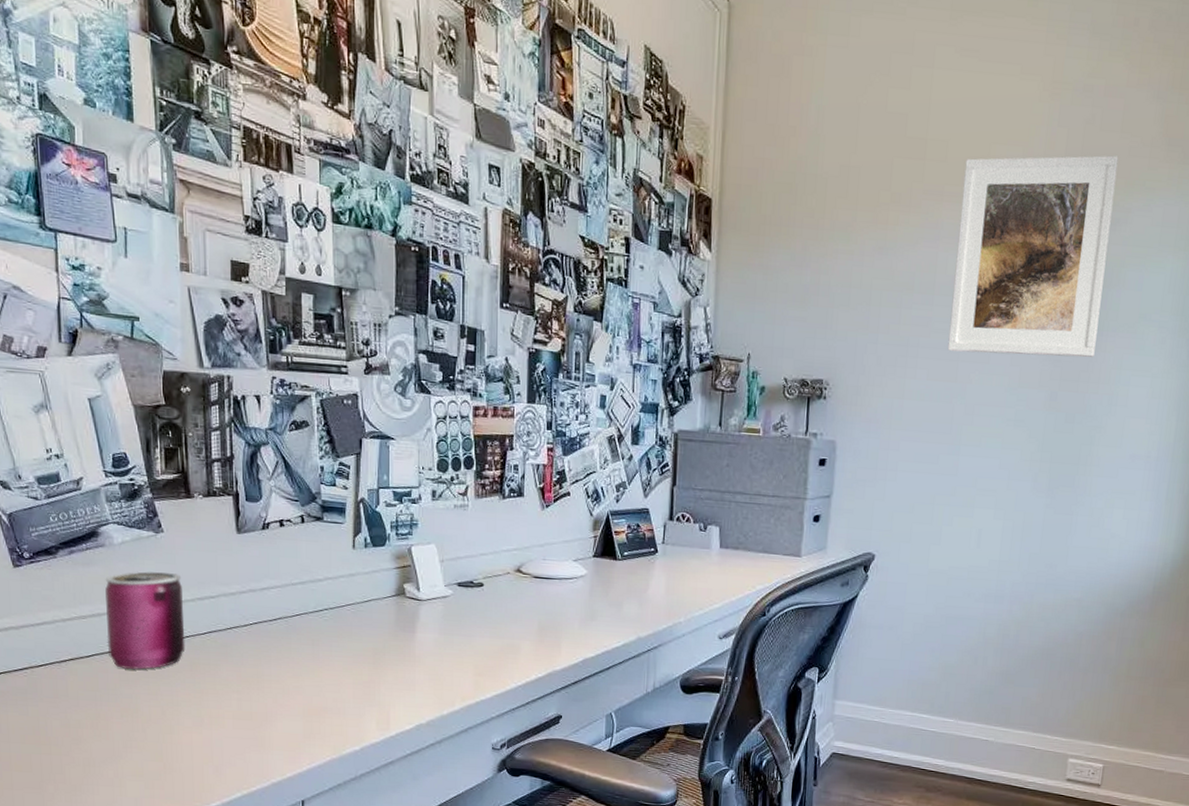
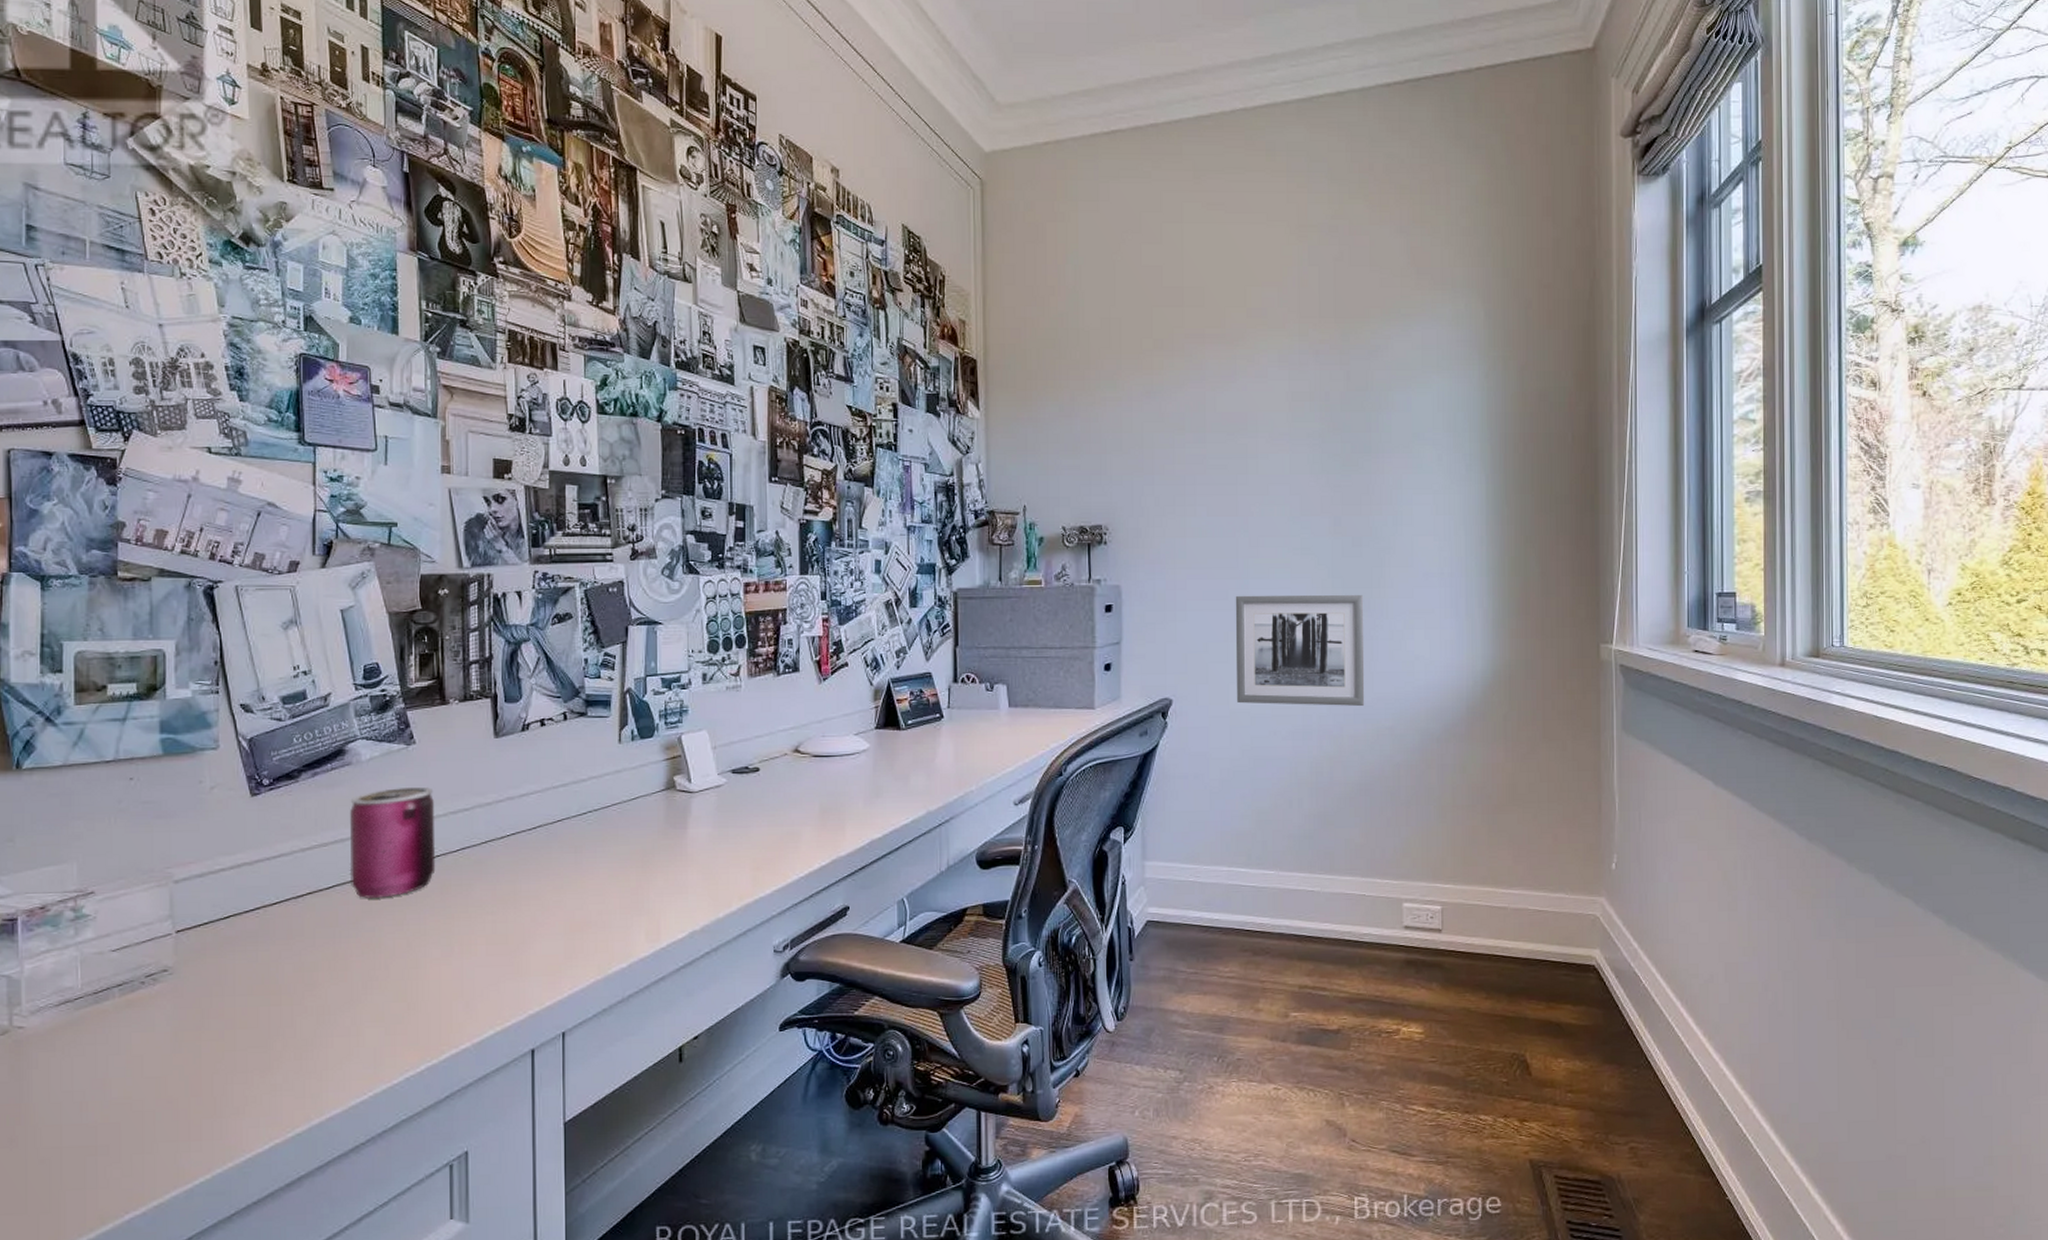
wall art: none [936,460,1070,577] -> present [1235,594,1365,706]
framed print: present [947,155,1119,358] -> none [1223,287,1373,485]

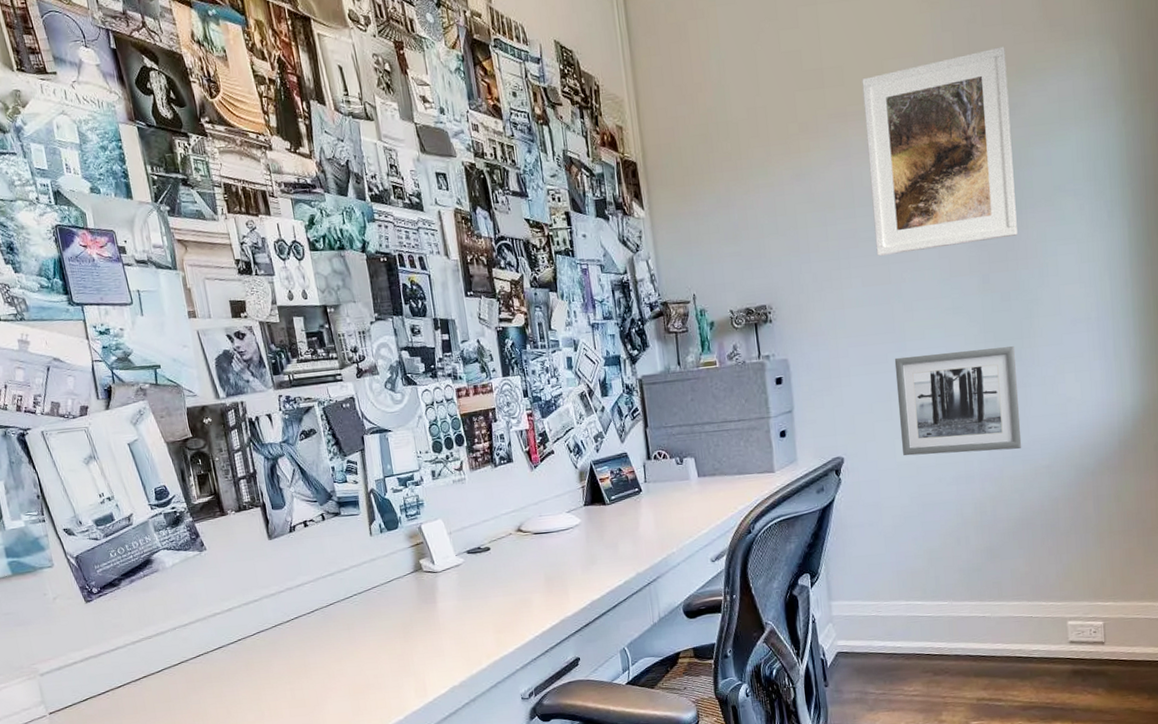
can: present [349,787,436,899] -> none [163,585,240,678]
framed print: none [1223,287,1373,485] -> present [862,46,1018,256]

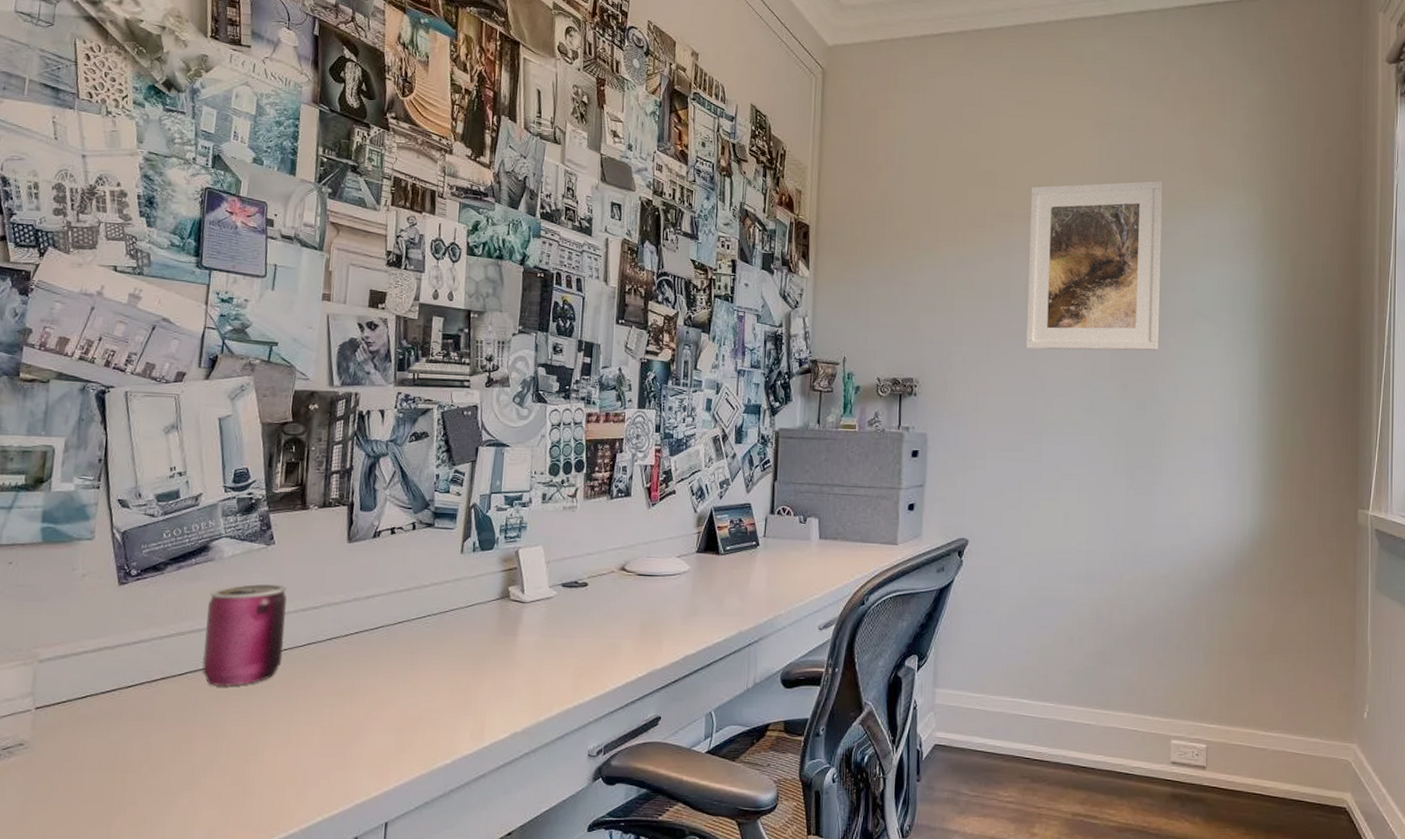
can: none [163,585,240,678] -> present [202,584,287,687]
wall art: present [894,346,1022,456] -> none [1027,448,1146,555]

